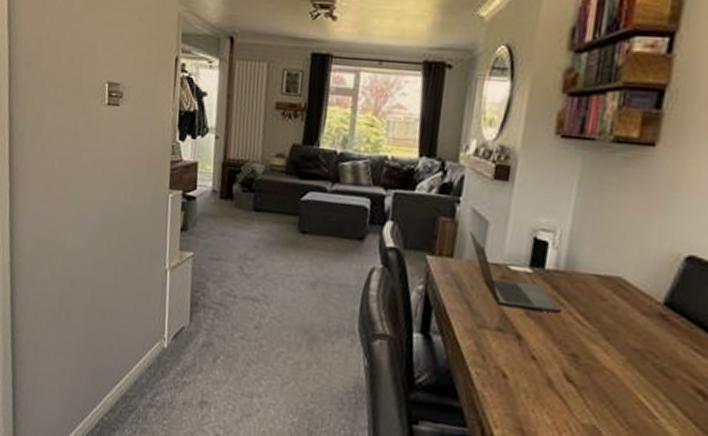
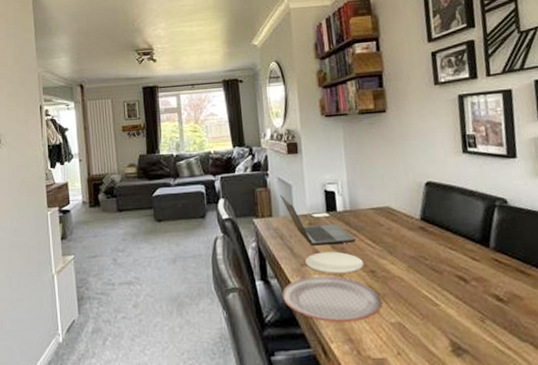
plate: none [444,342,578,412] -> present [282,276,383,322]
plate: none [485,315,566,352] -> present [306,251,364,274]

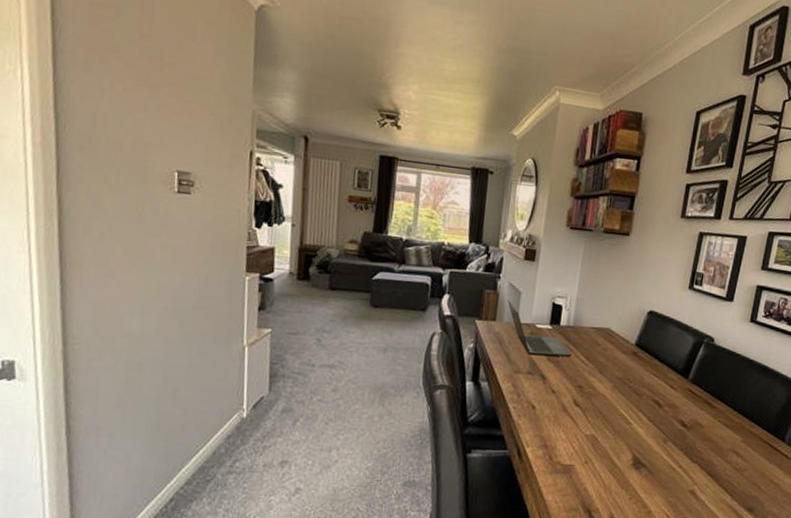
plate: present [282,276,383,322] -> none [490,384,583,430]
plate: present [306,251,364,274] -> none [519,362,575,386]

